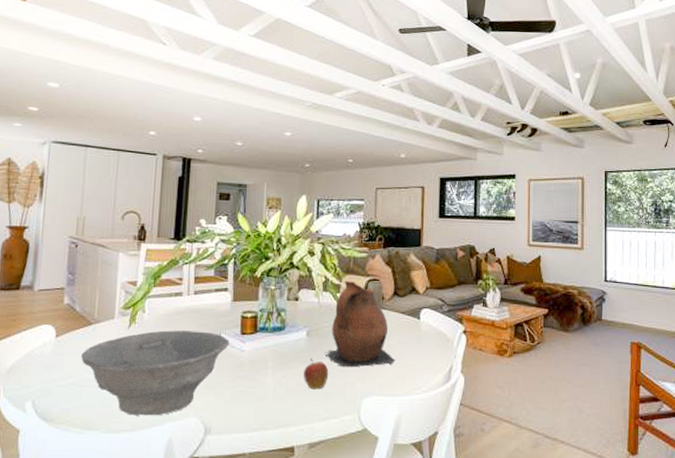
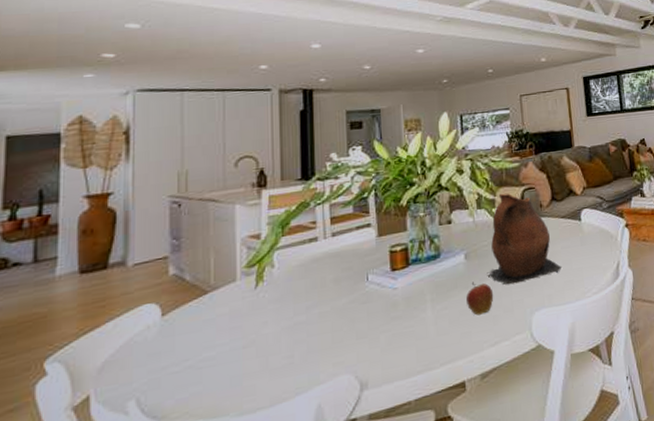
bowl: present [81,330,229,416] -> none [197,275,379,389]

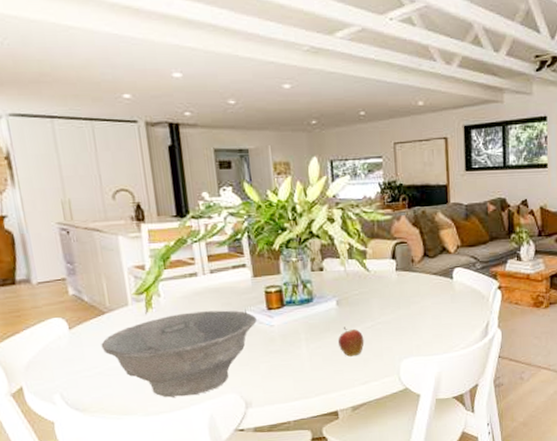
bowl: none [197,275,379,389] -> present [101,310,257,398]
ceramic pitcher: present [487,193,562,285] -> none [358,245,432,333]

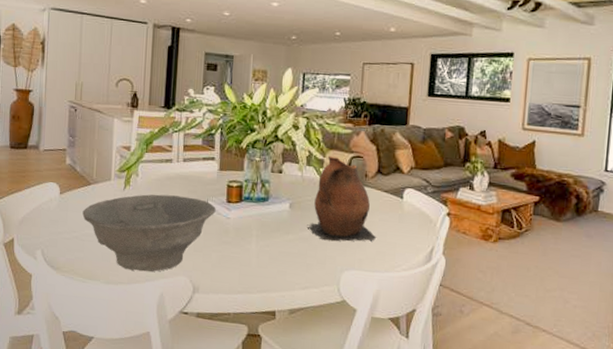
fruit: present [338,326,364,357] -> none [286,229,310,260]
ceramic pitcher: none [358,245,432,333] -> present [307,156,377,242]

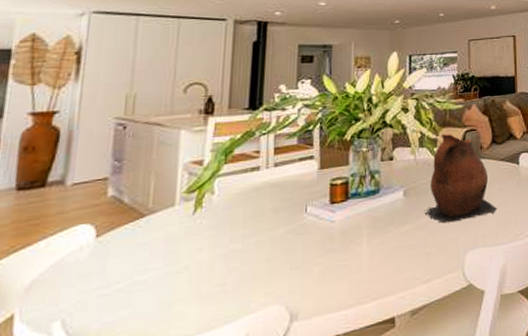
bowl: present [82,194,216,272] -> none [130,206,317,316]

